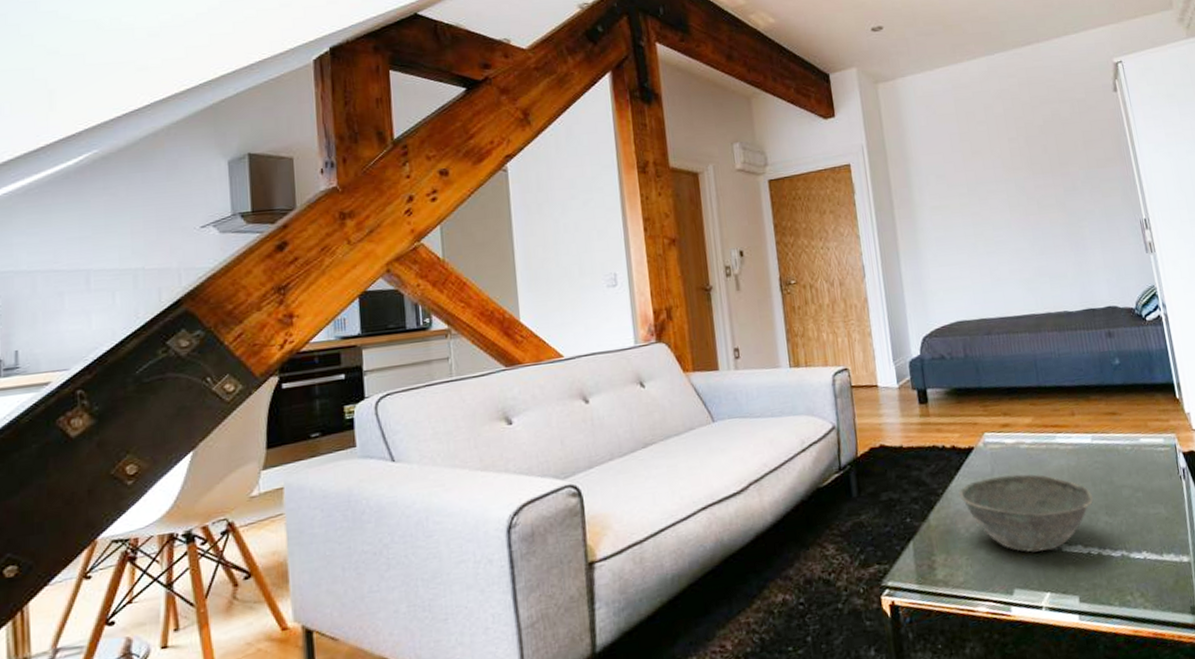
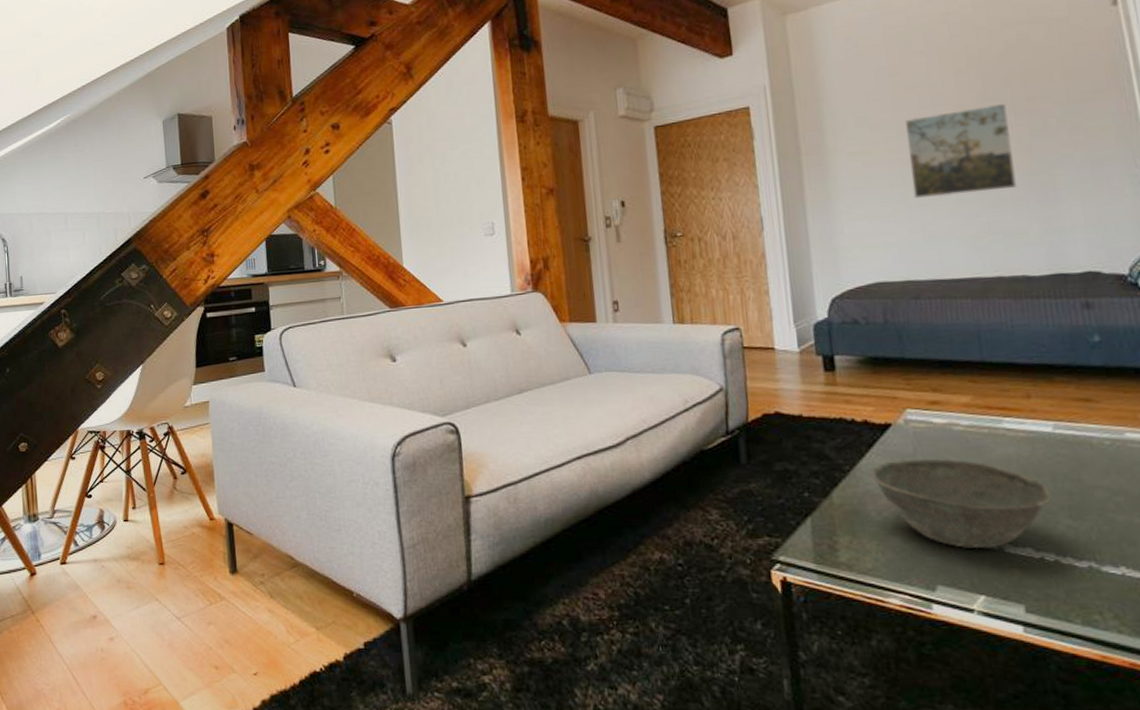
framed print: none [973,167,1057,247] -> present [904,102,1017,198]

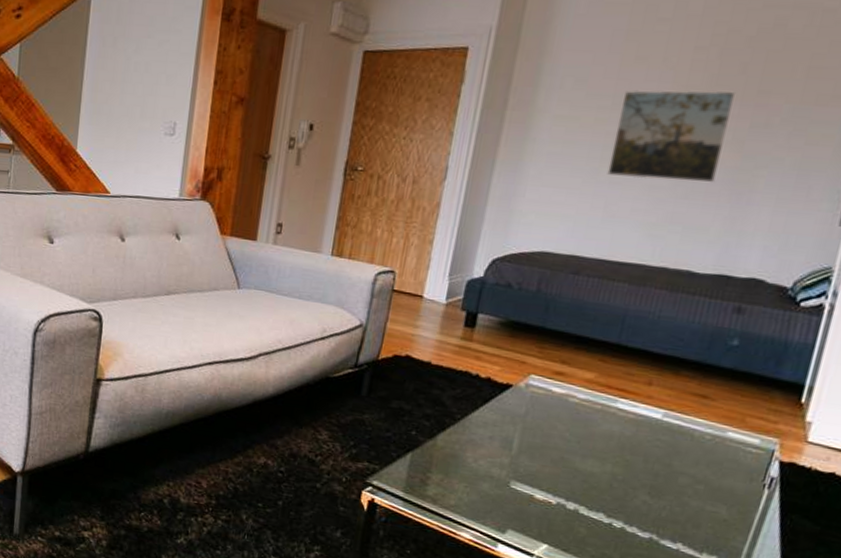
bowl: present [870,459,1052,549] -> none [478,418,639,508]

